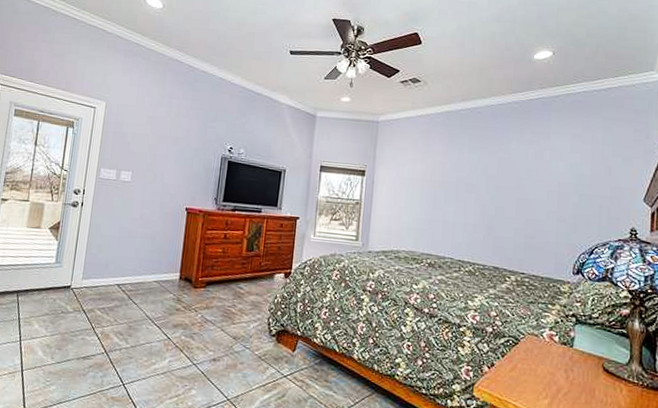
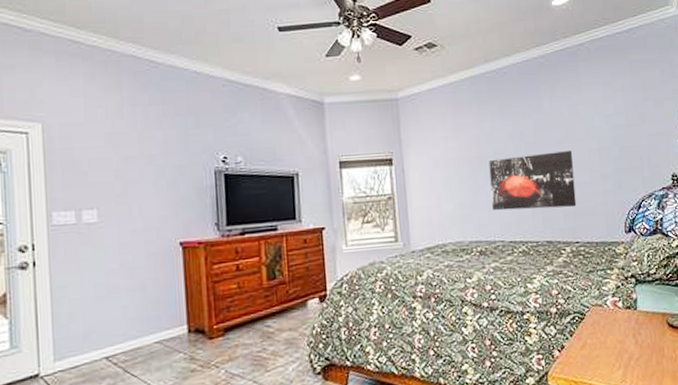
wall art: none [446,186,532,241] -> present [488,150,577,211]

